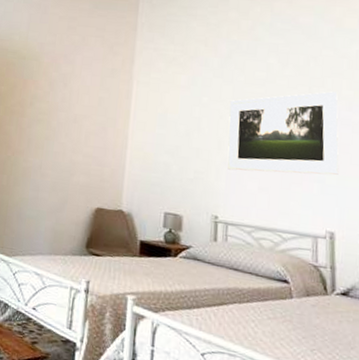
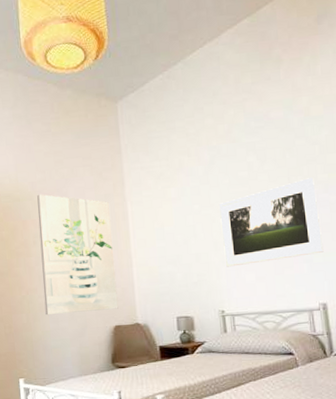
wall art: none [27,56,115,190] -> present [37,194,119,316]

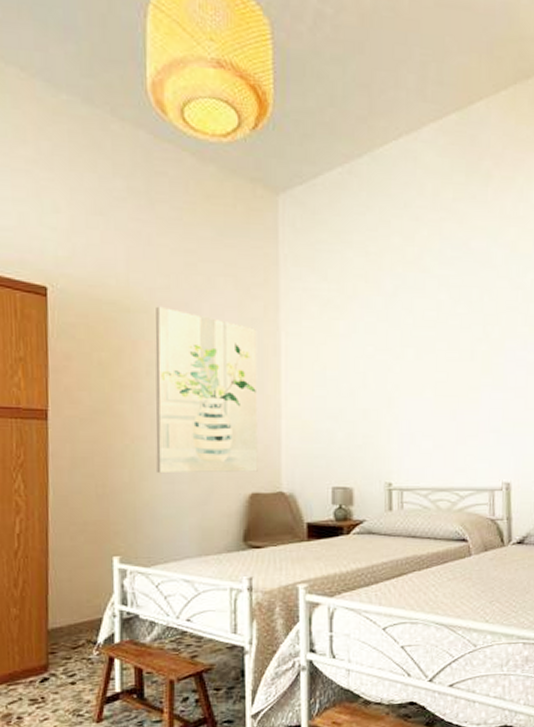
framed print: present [219,178,324,267] -> none [398,329,515,430]

